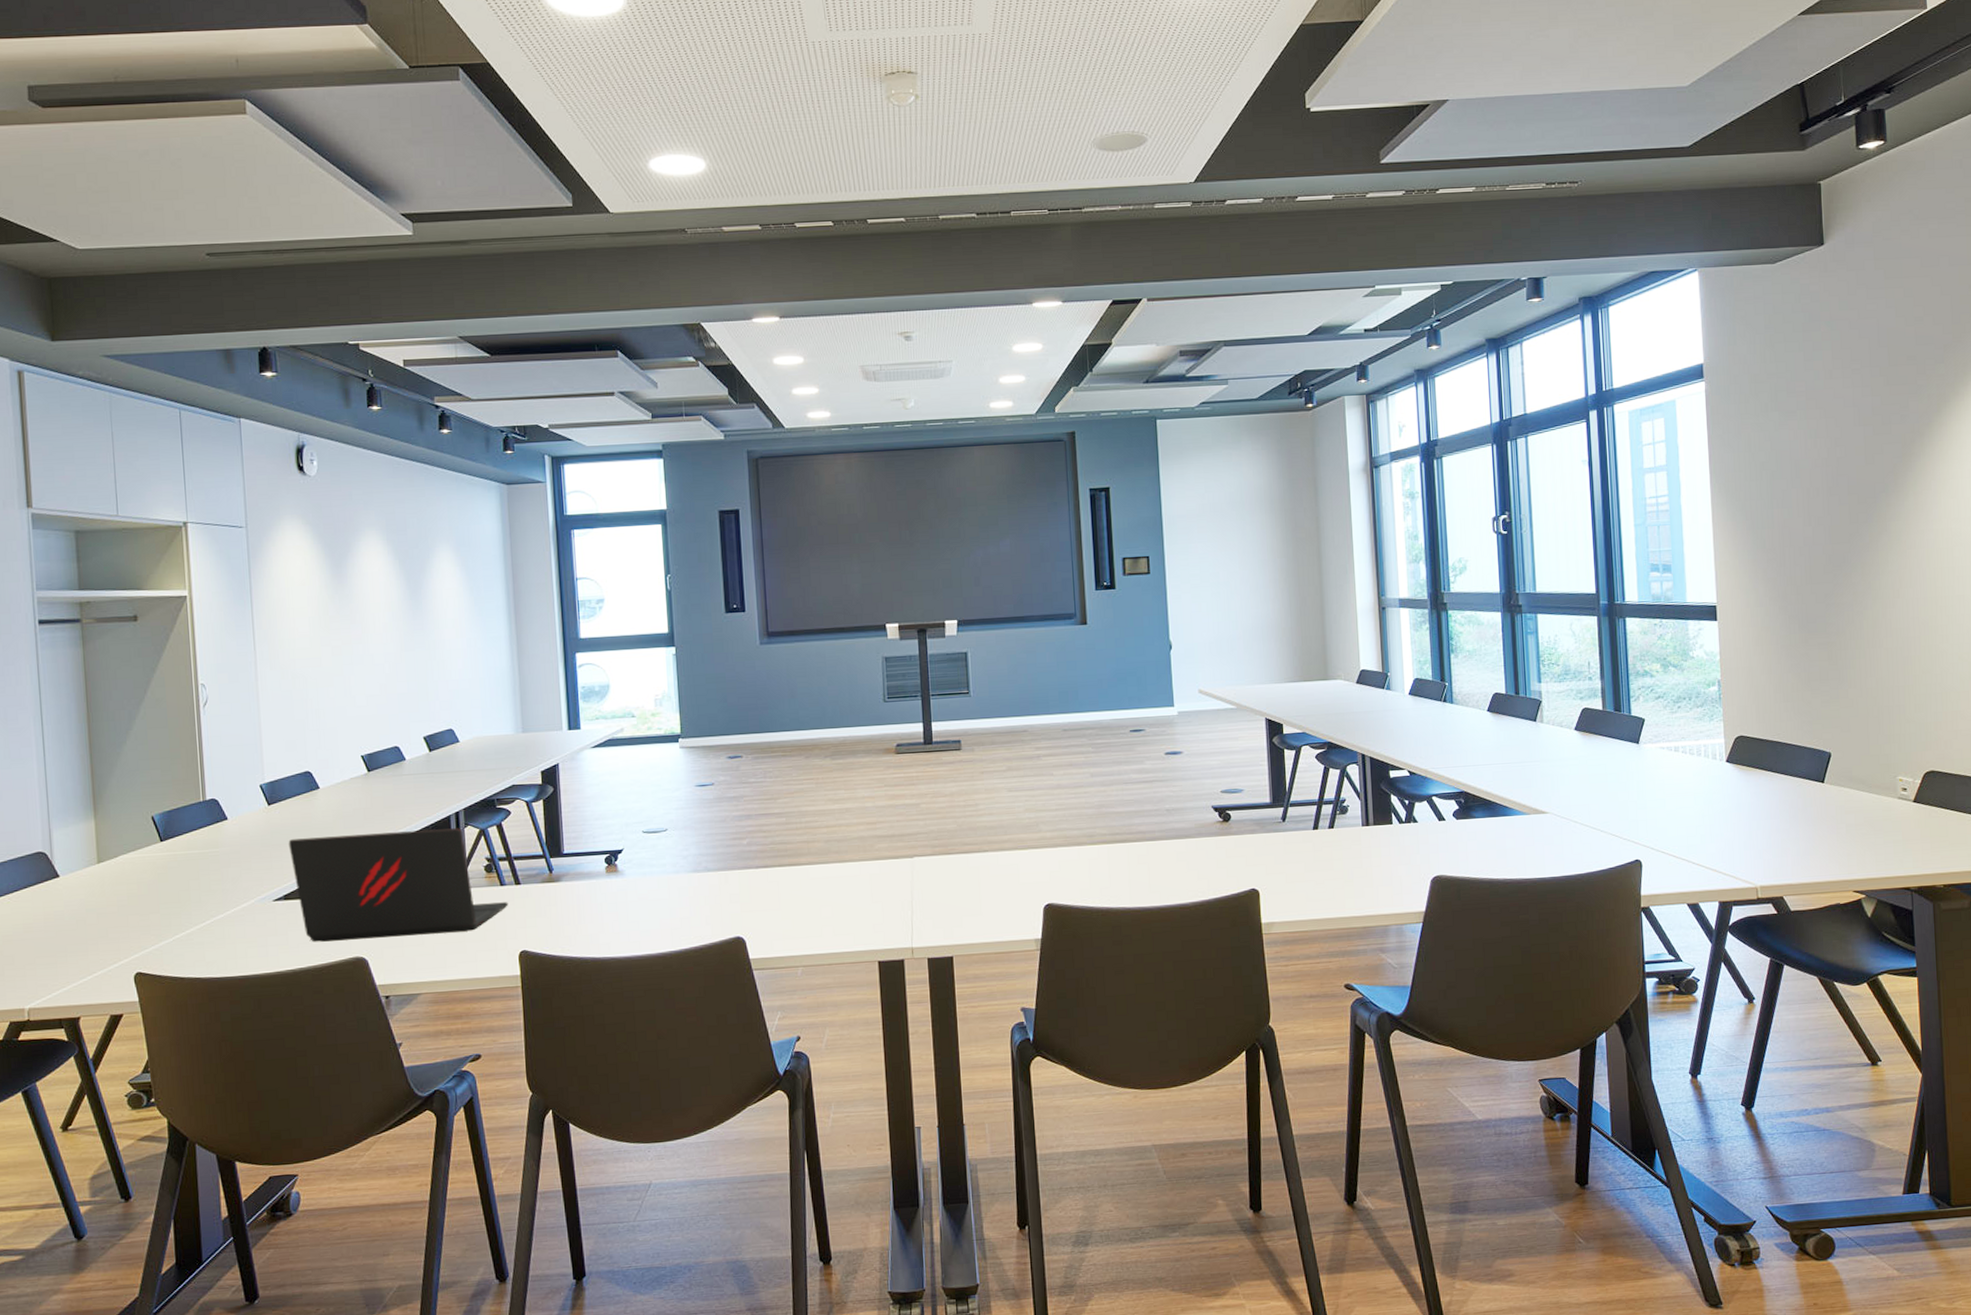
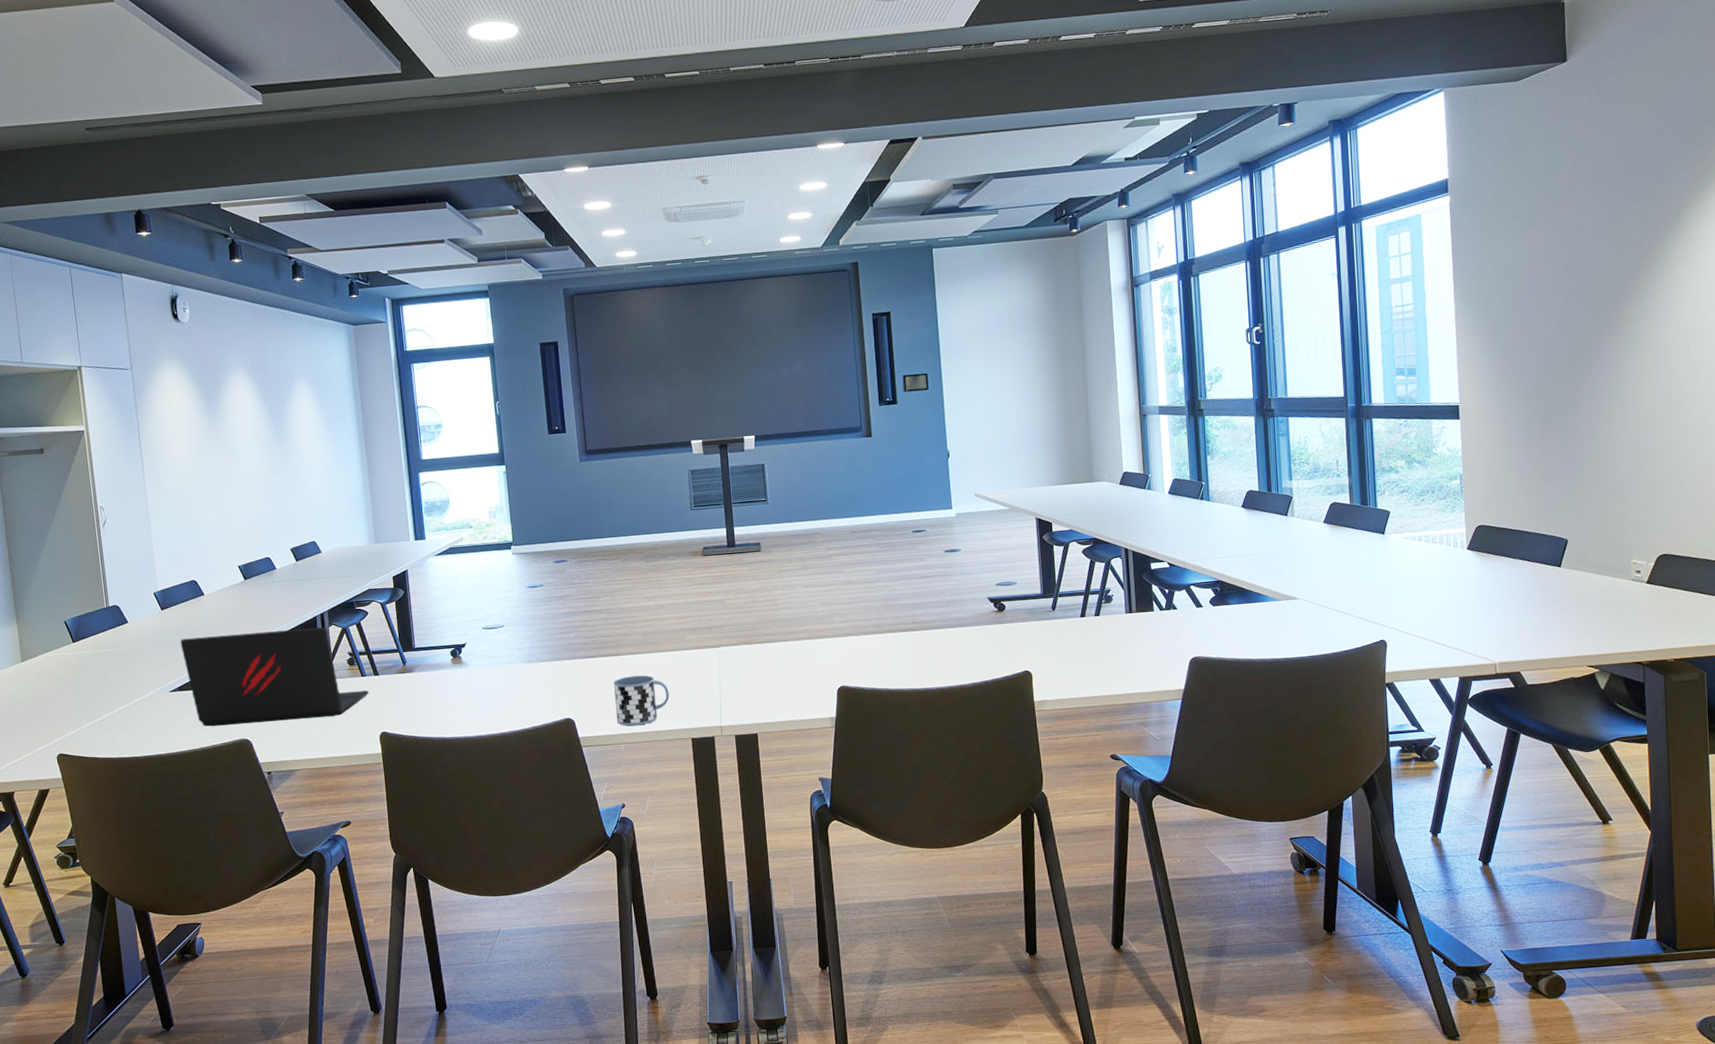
cup: none [790,888,854,947] -> present [613,675,670,726]

